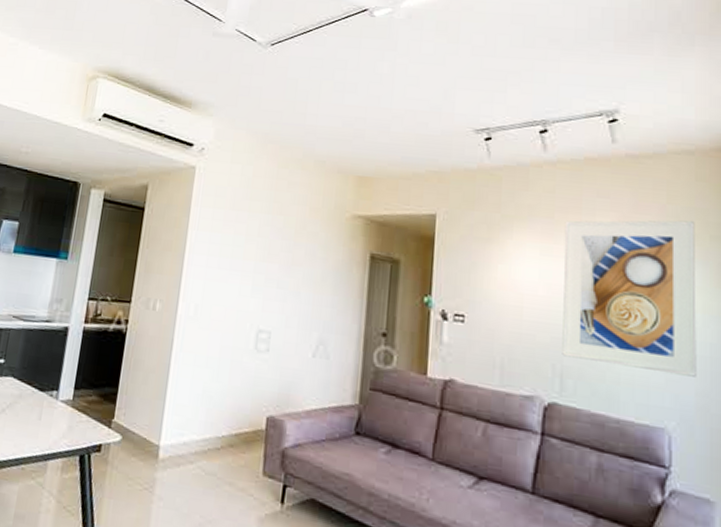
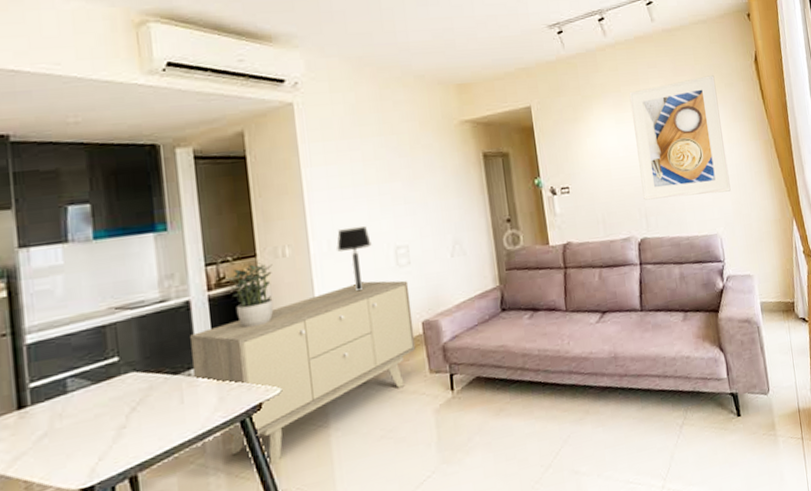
sideboard: none [55,355,262,511] -> present [190,280,416,466]
potted plant: none [101,308,143,370] -> present [226,261,274,328]
table lamp: none [202,297,236,365] -> present [337,226,372,292]

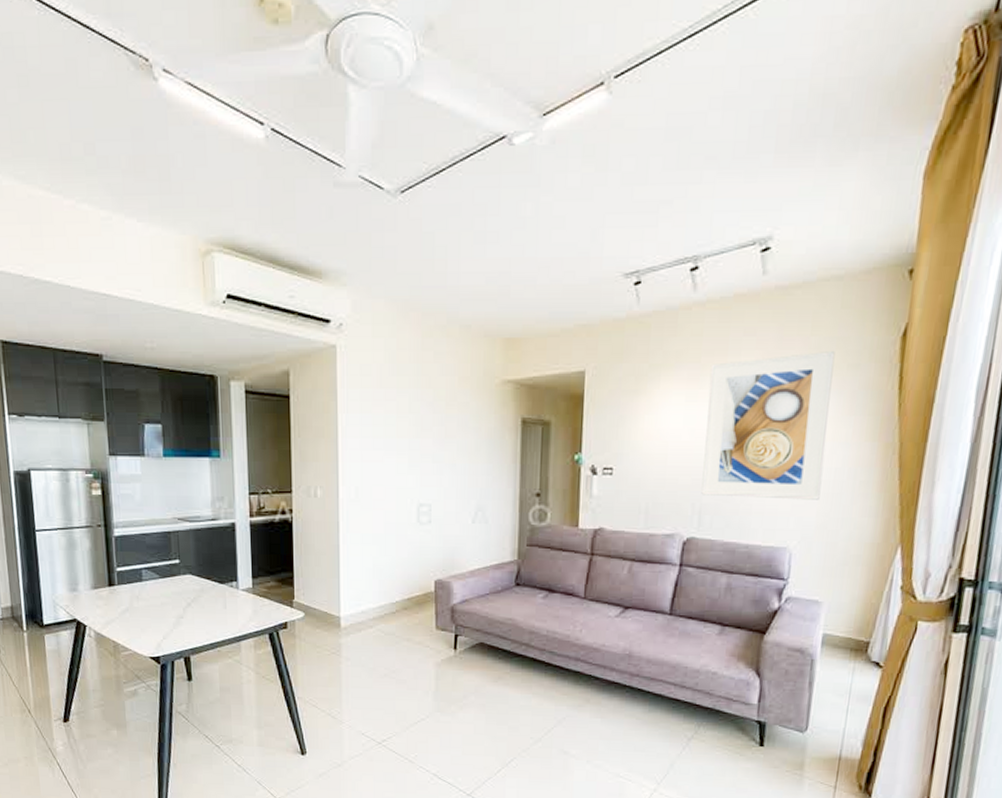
sideboard: present [190,280,416,466] -> none [234,532,427,676]
potted plant: present [226,261,274,328] -> none [265,497,305,556]
table lamp: present [337,226,372,292] -> none [363,478,396,541]

